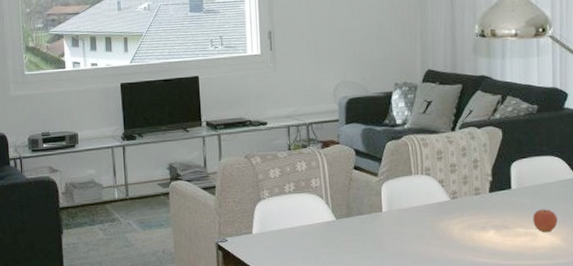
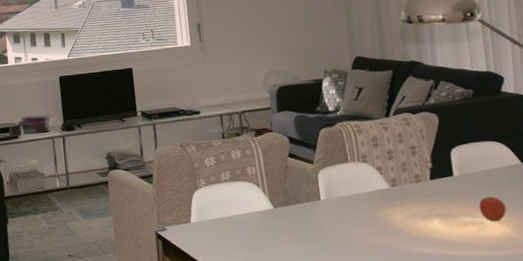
books: none [76,123,111,143] -> present [18,114,51,134]

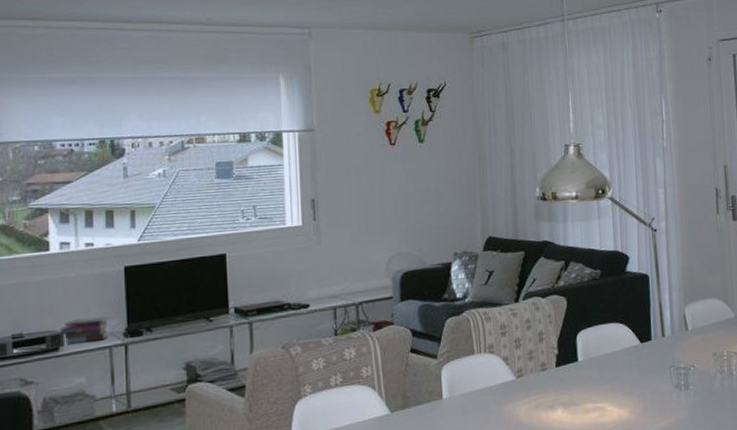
fruit: present [479,197,507,222] -> none [600,380,625,406]

